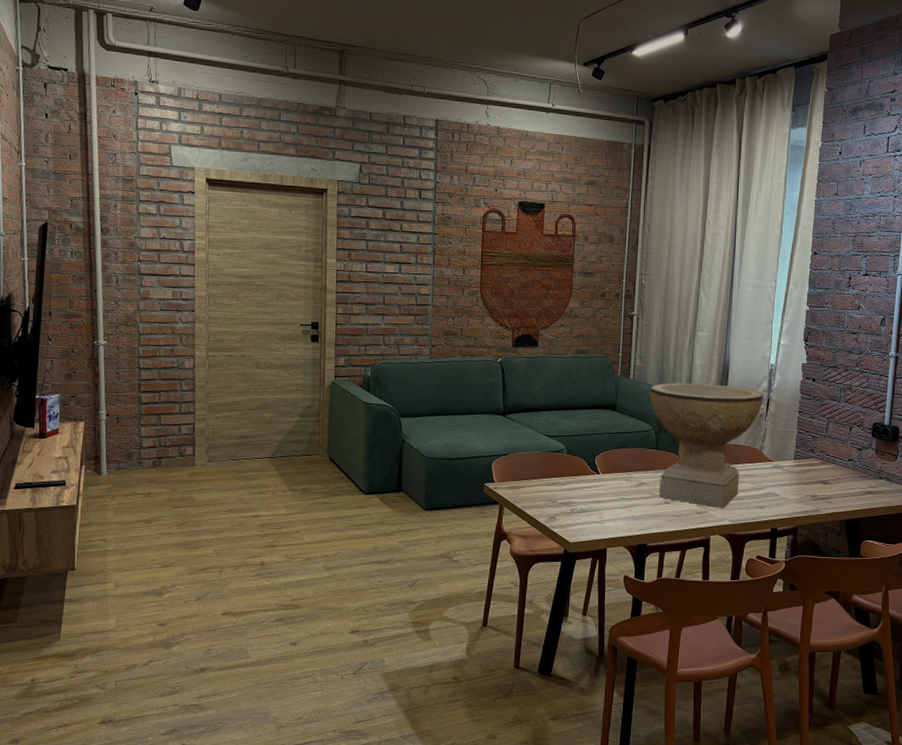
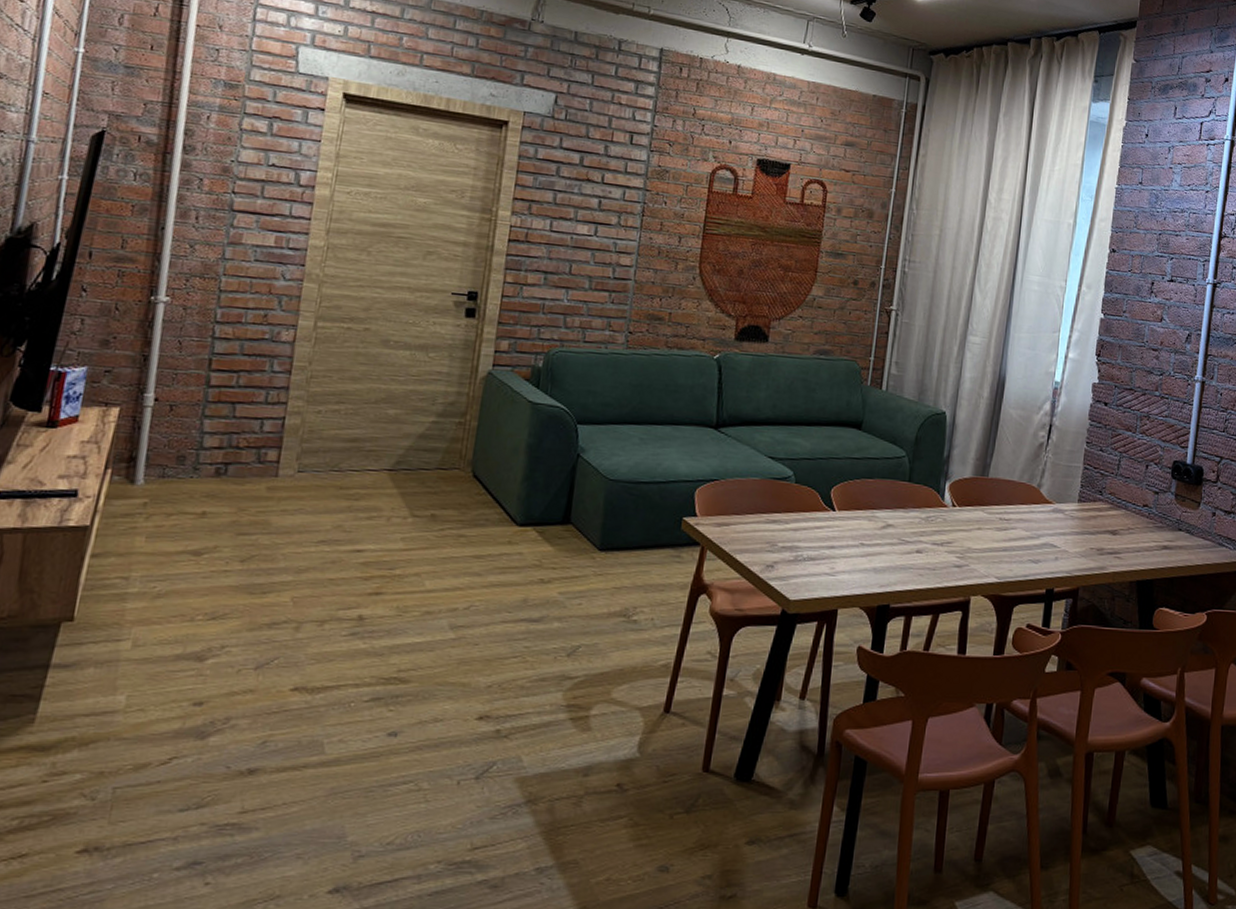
decorative bowl: present [650,383,764,508] -> none [906,398,1045,561]

